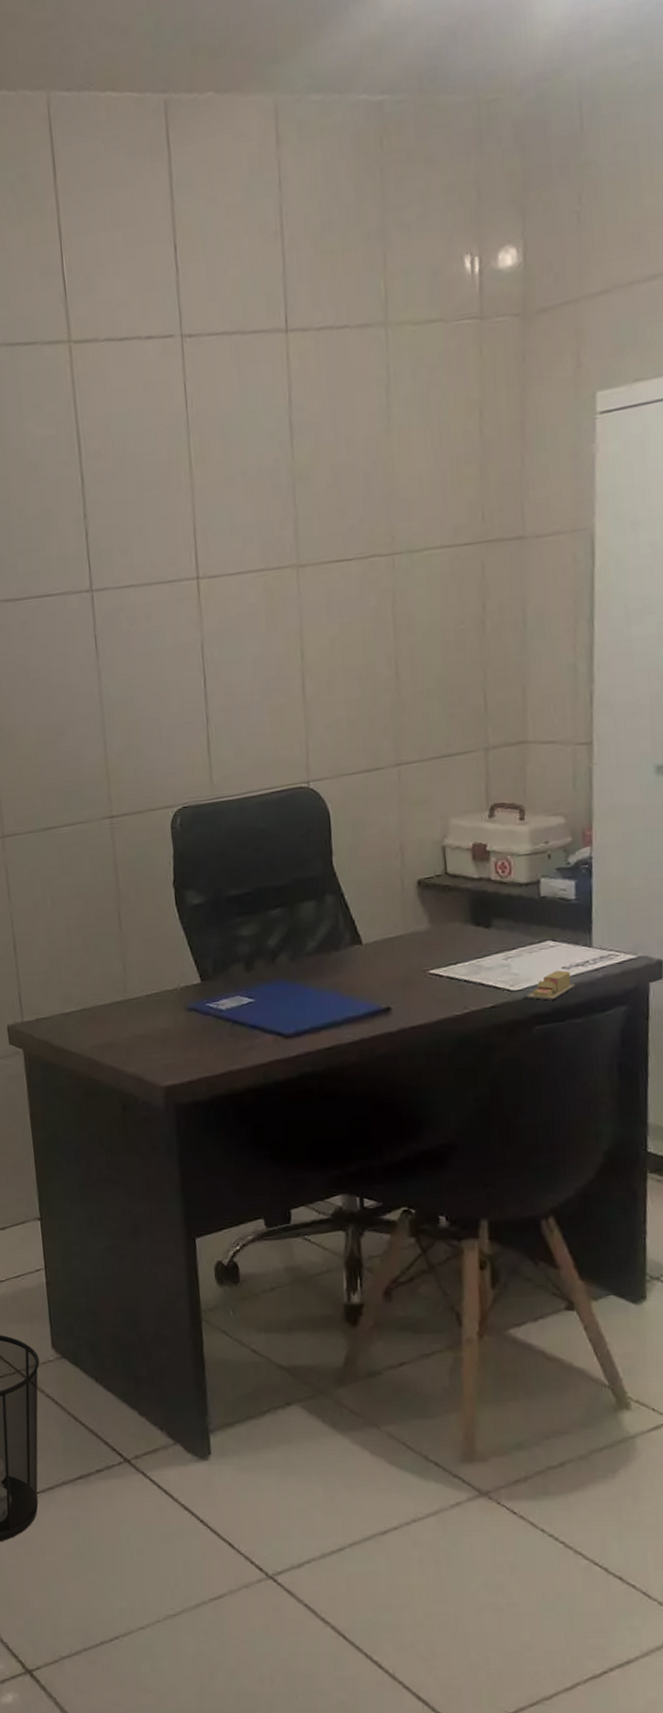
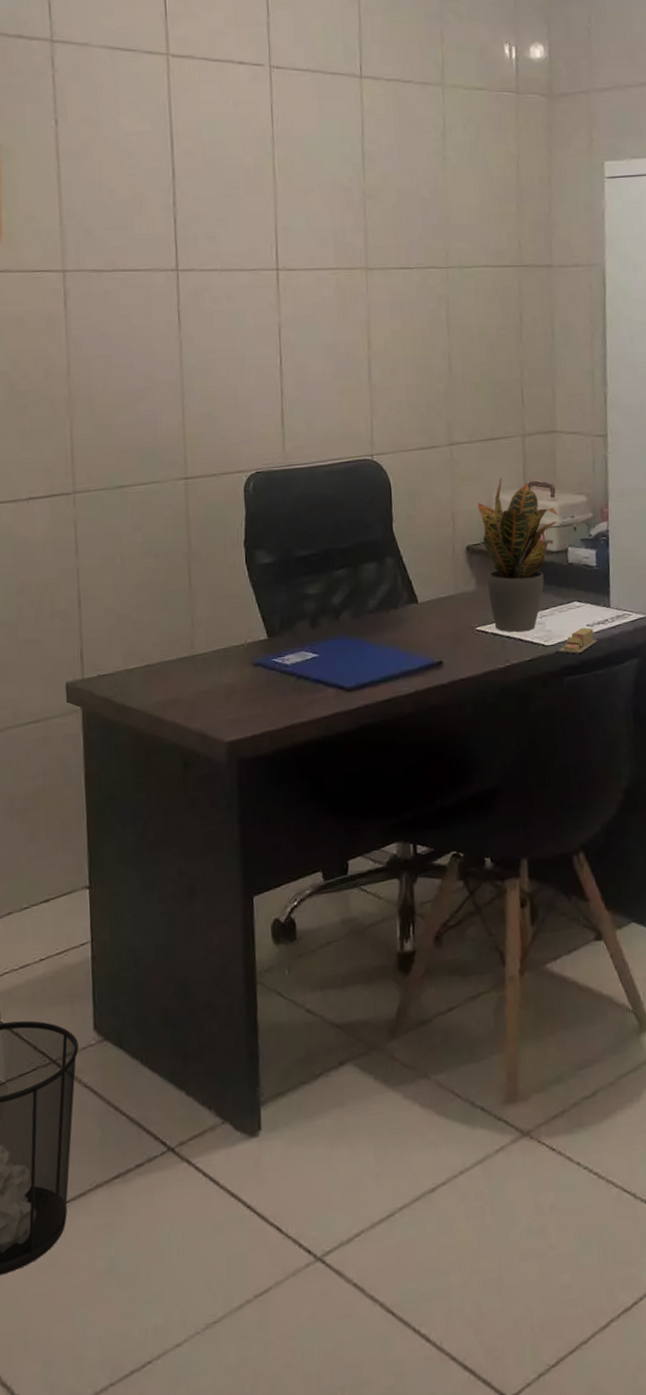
potted plant: none [431,800,528,976] -> present [478,477,558,632]

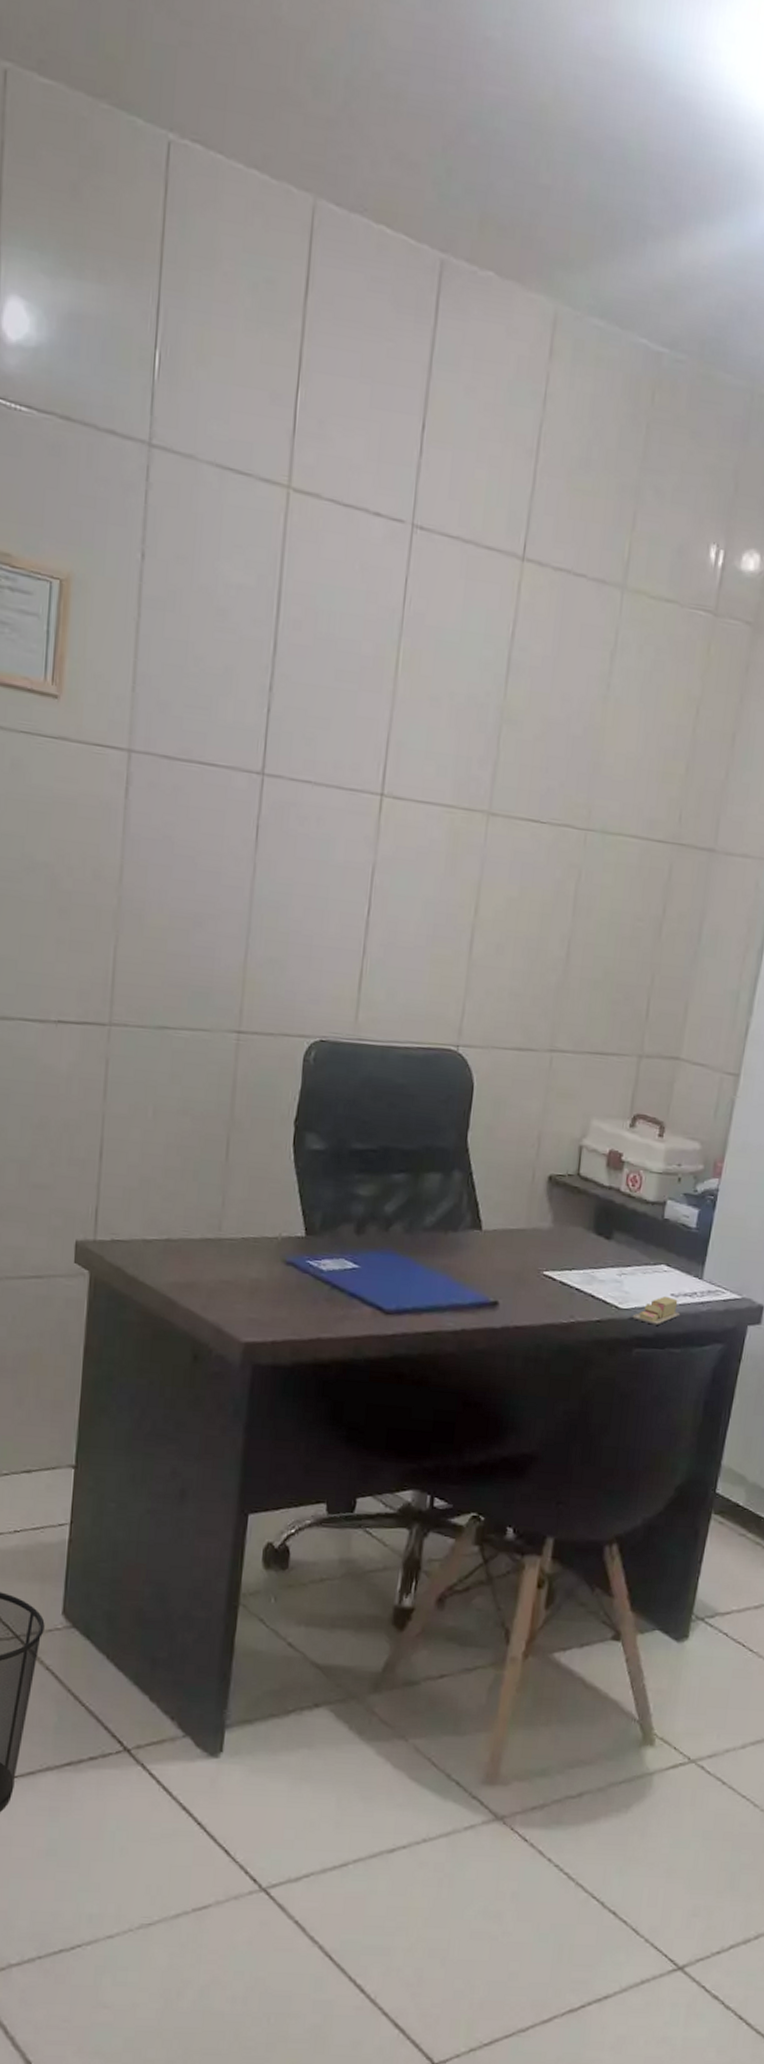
potted plant: present [478,477,558,632] -> none [564,1102,663,1287]

